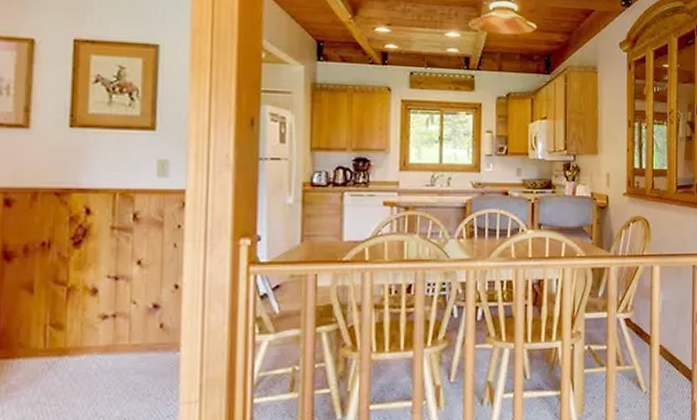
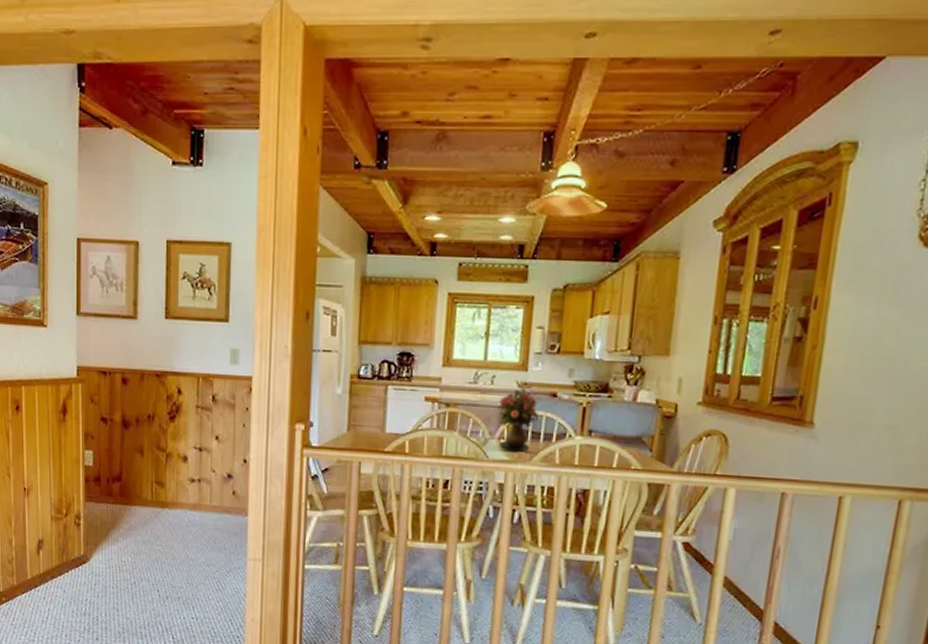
bouquet: none [455,188,493,251] -> present [498,388,538,453]

